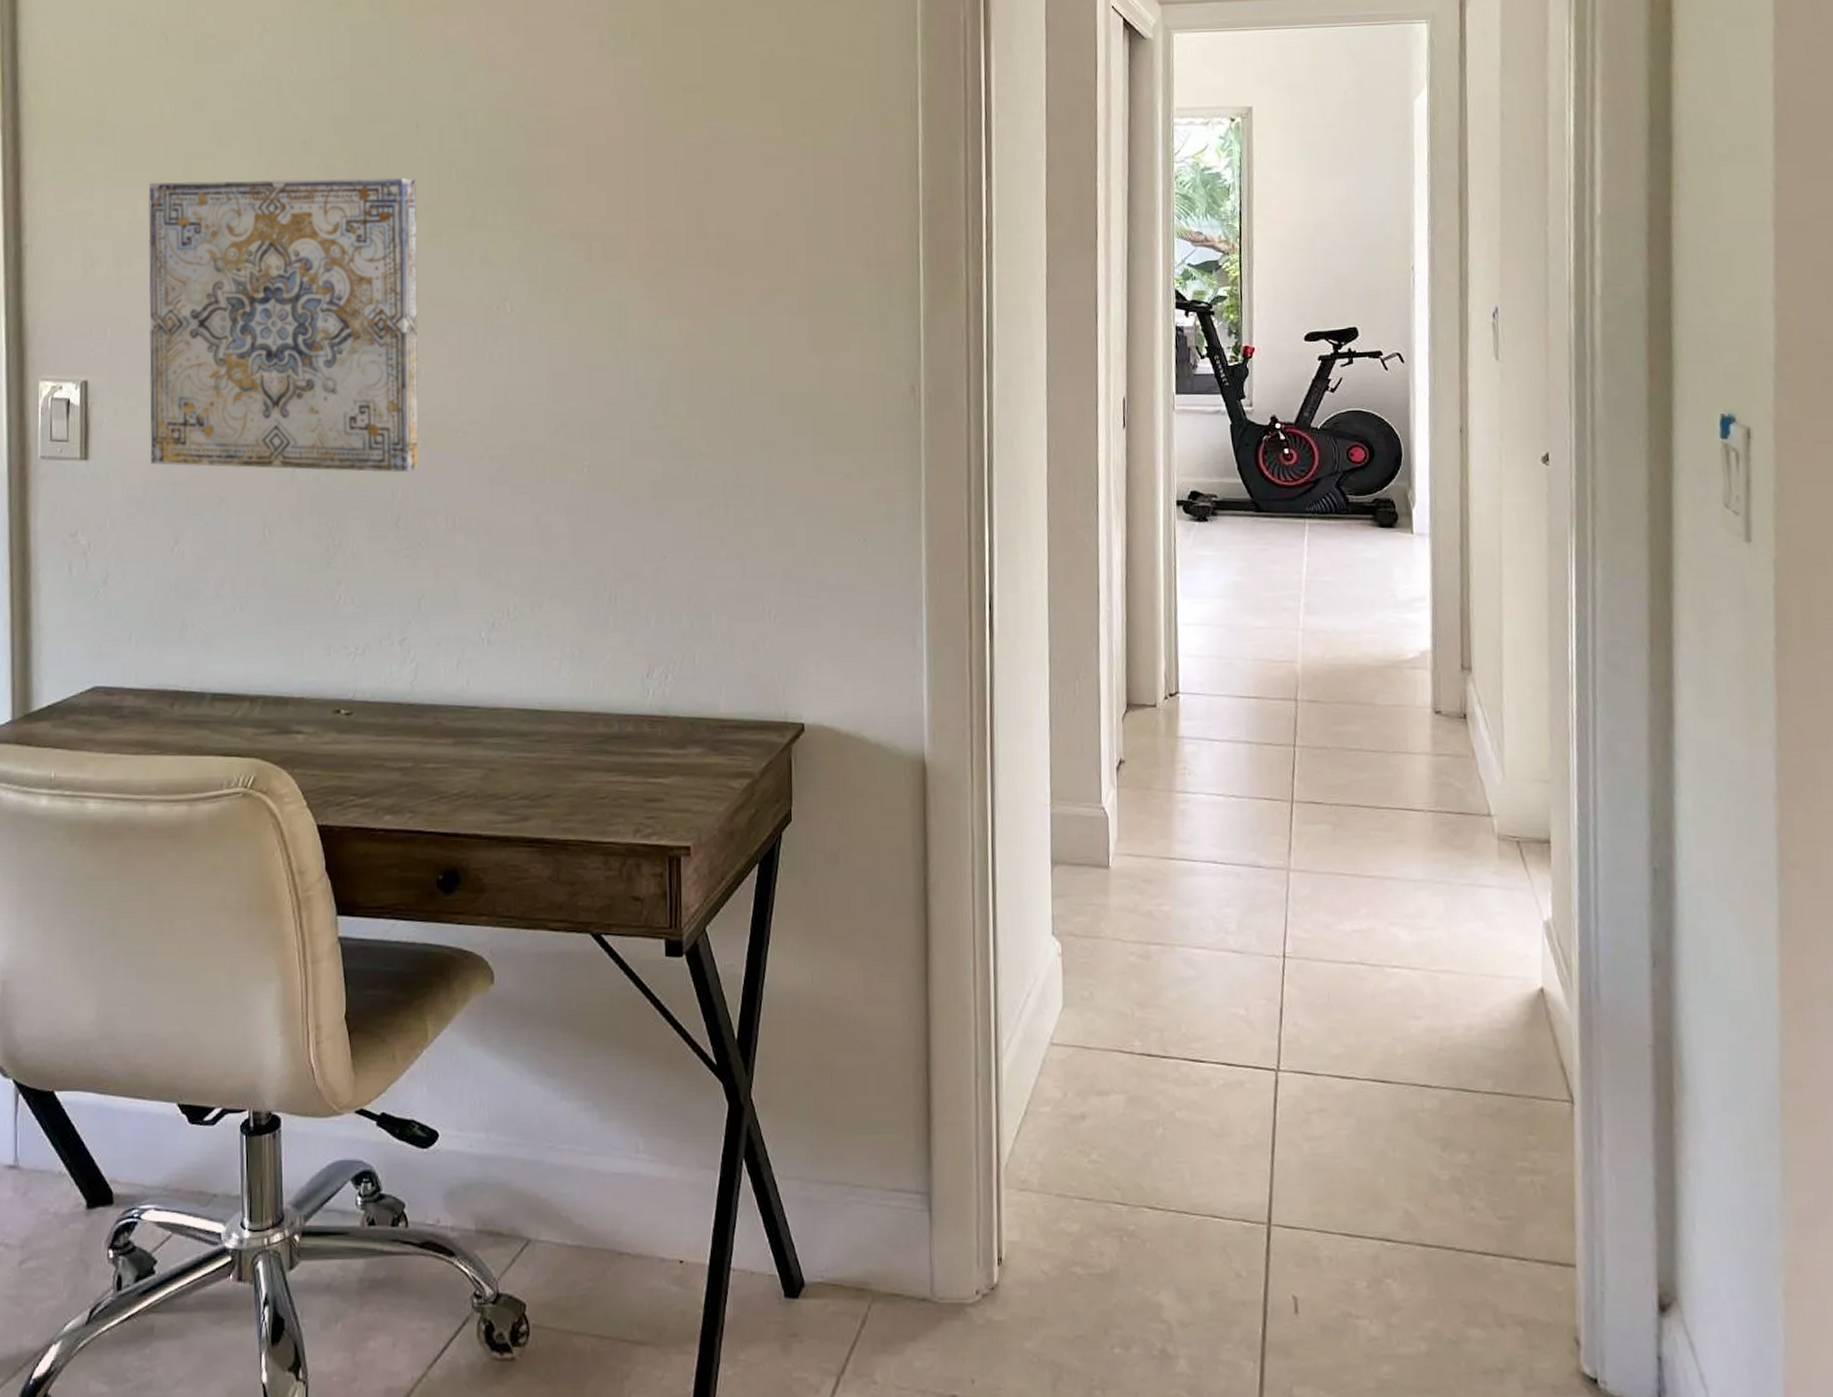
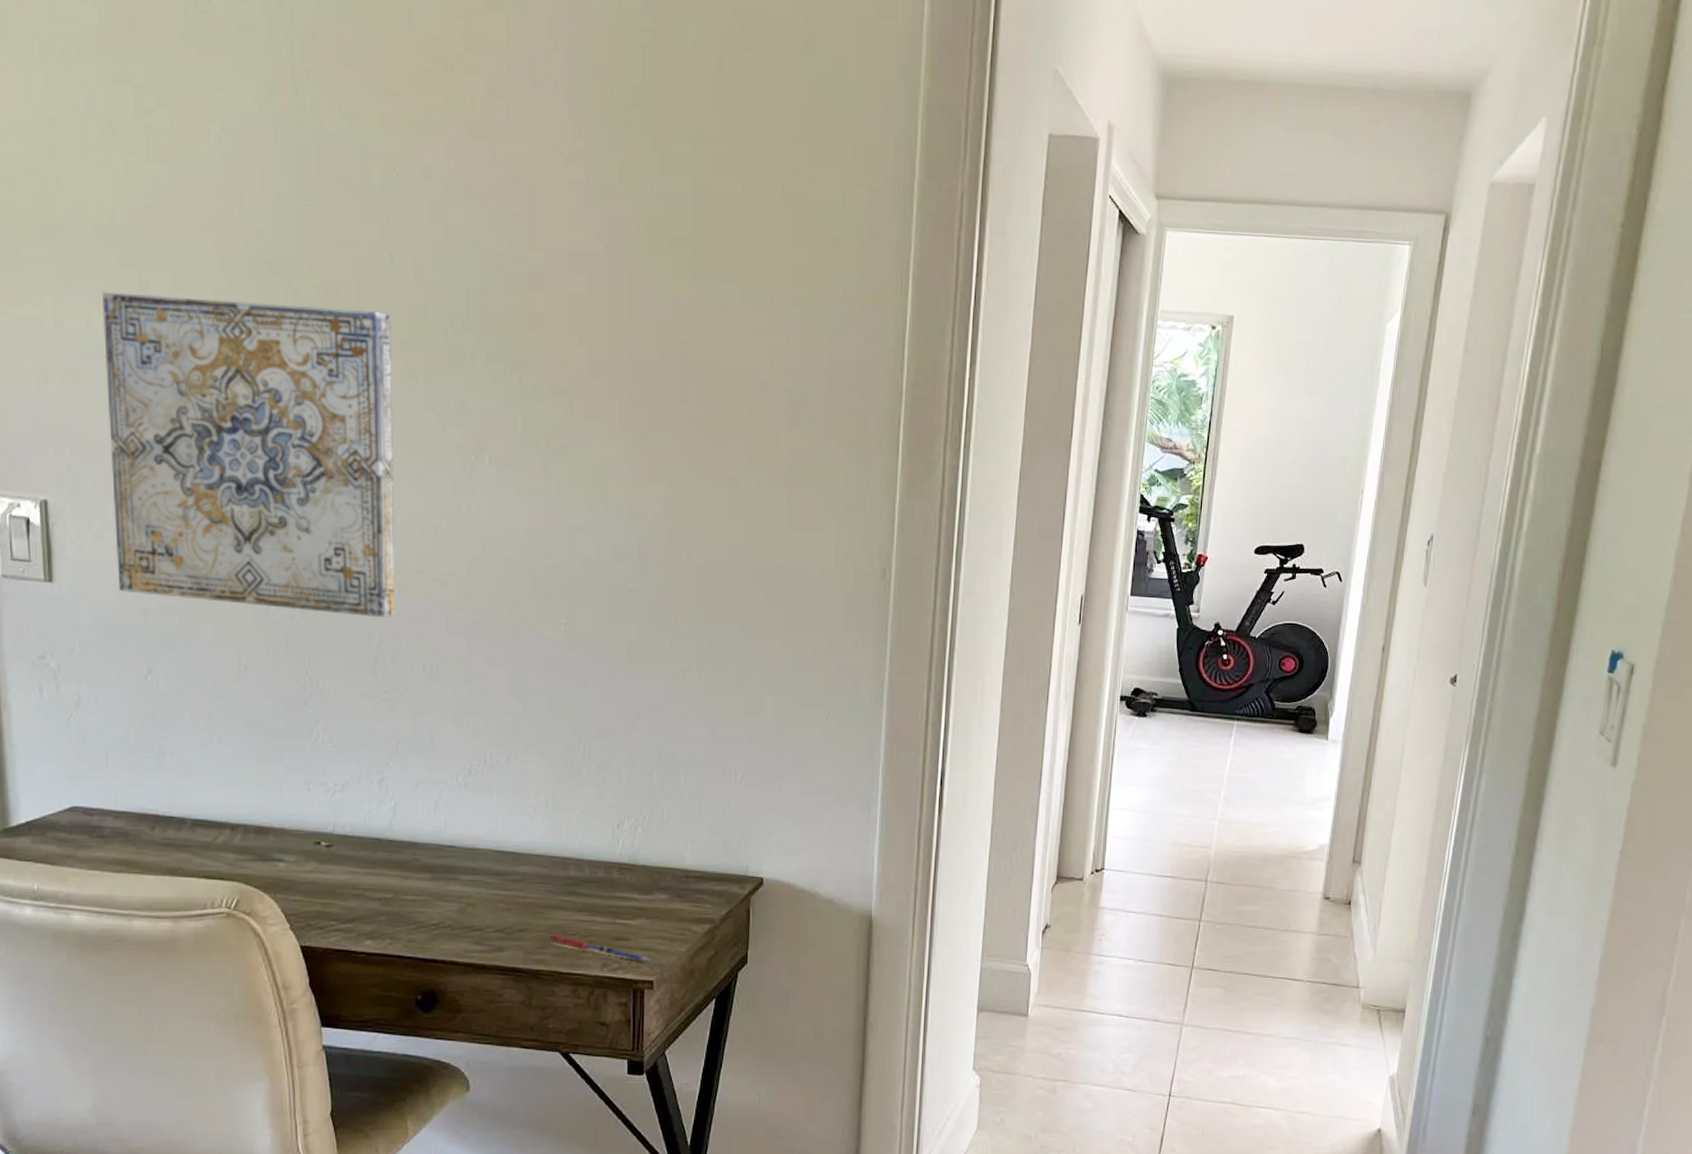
pen: none [576,798,689,826] -> present [548,934,653,963]

